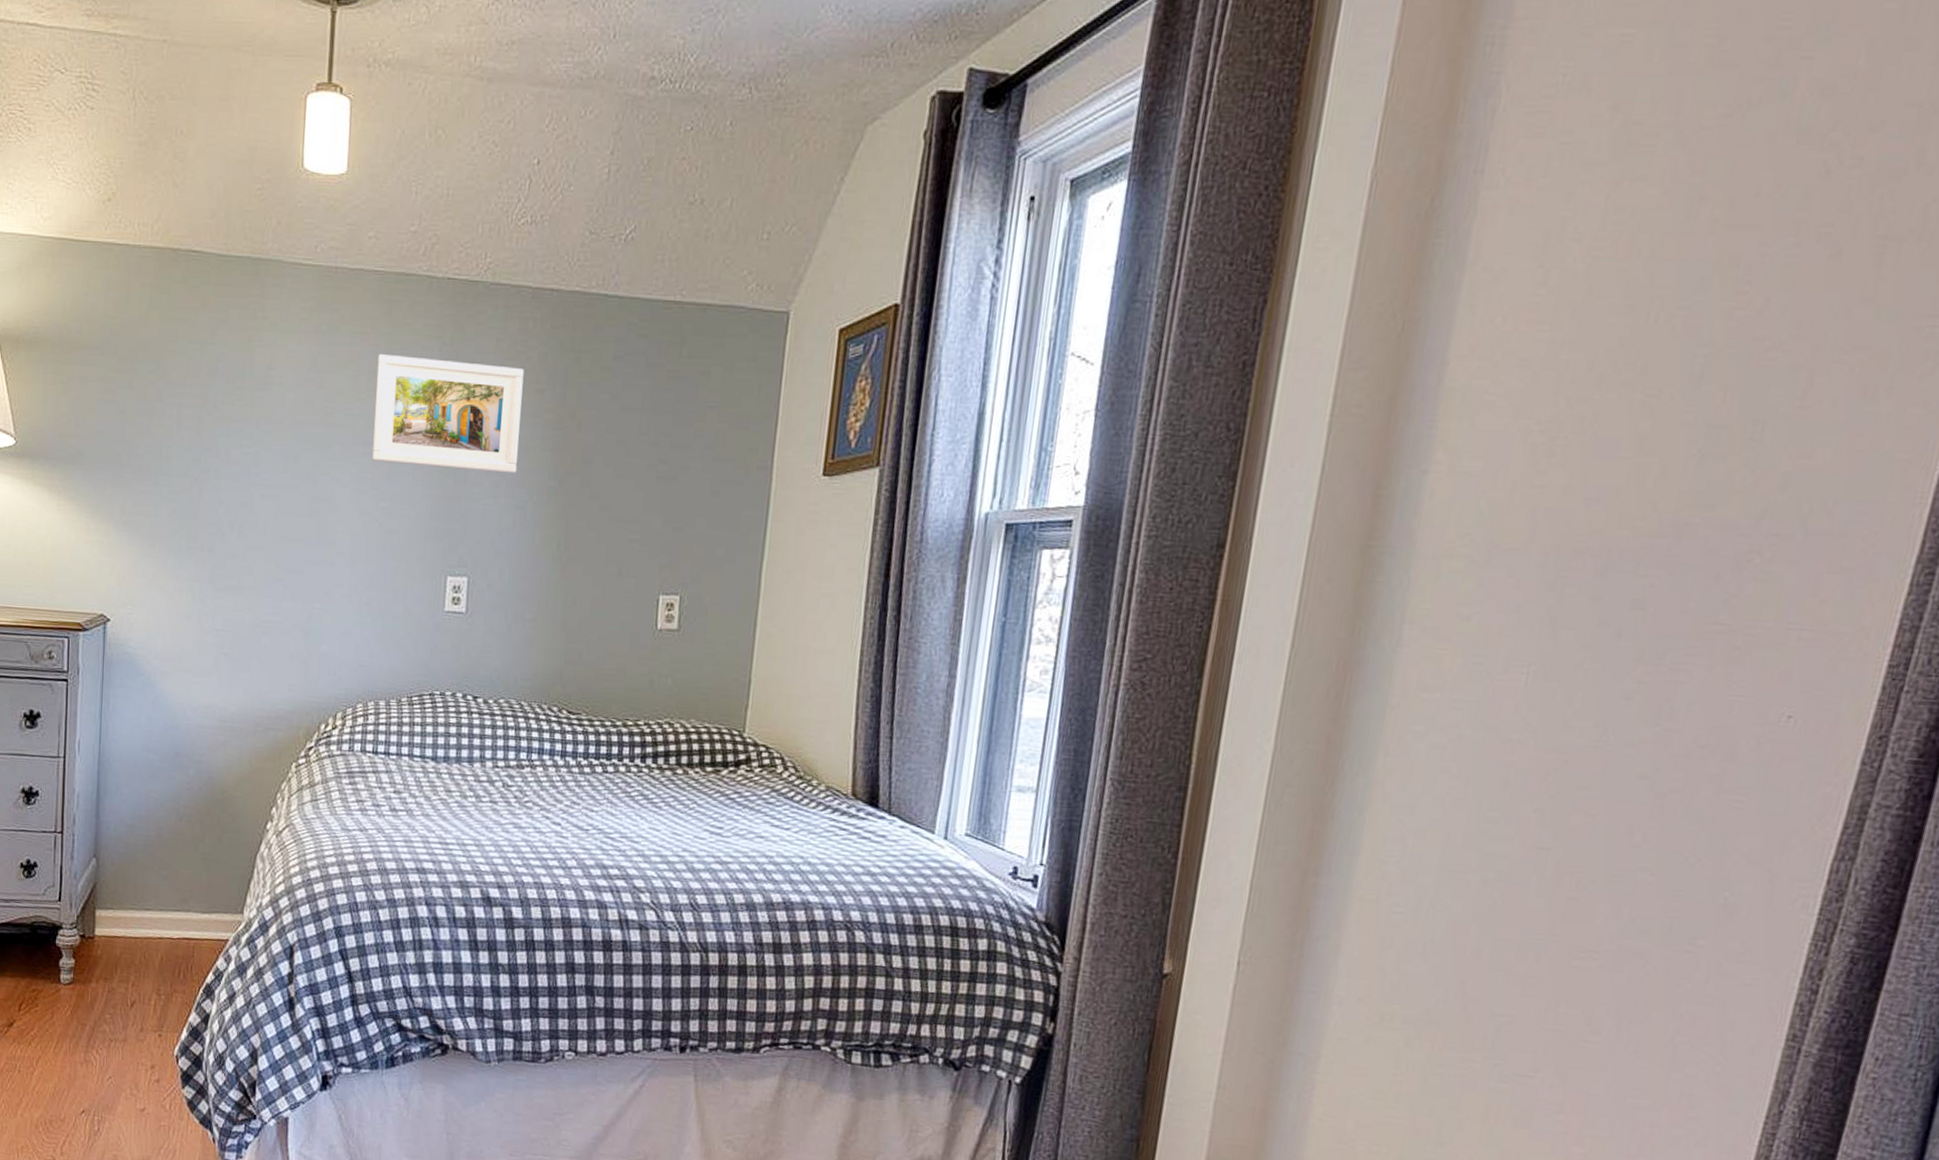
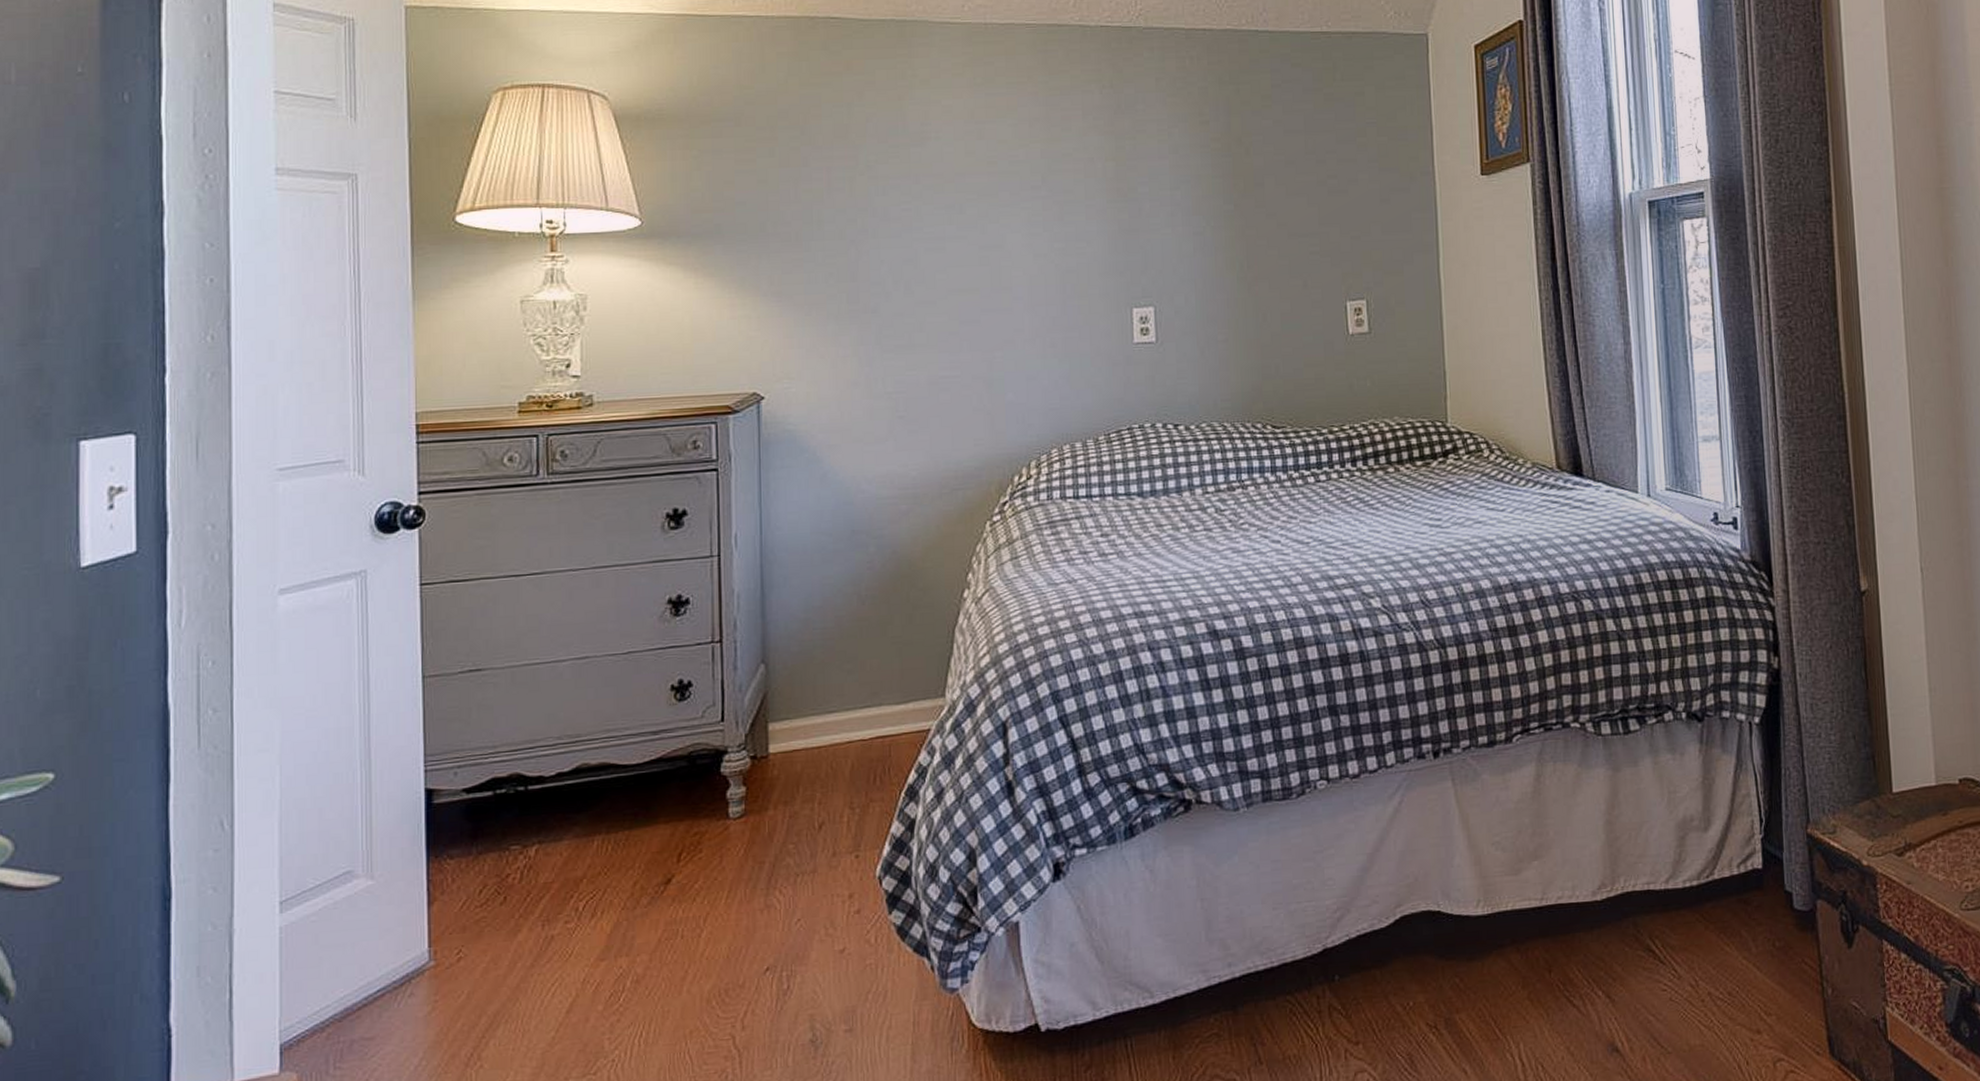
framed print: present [372,353,524,474] -> none [1037,100,1191,205]

